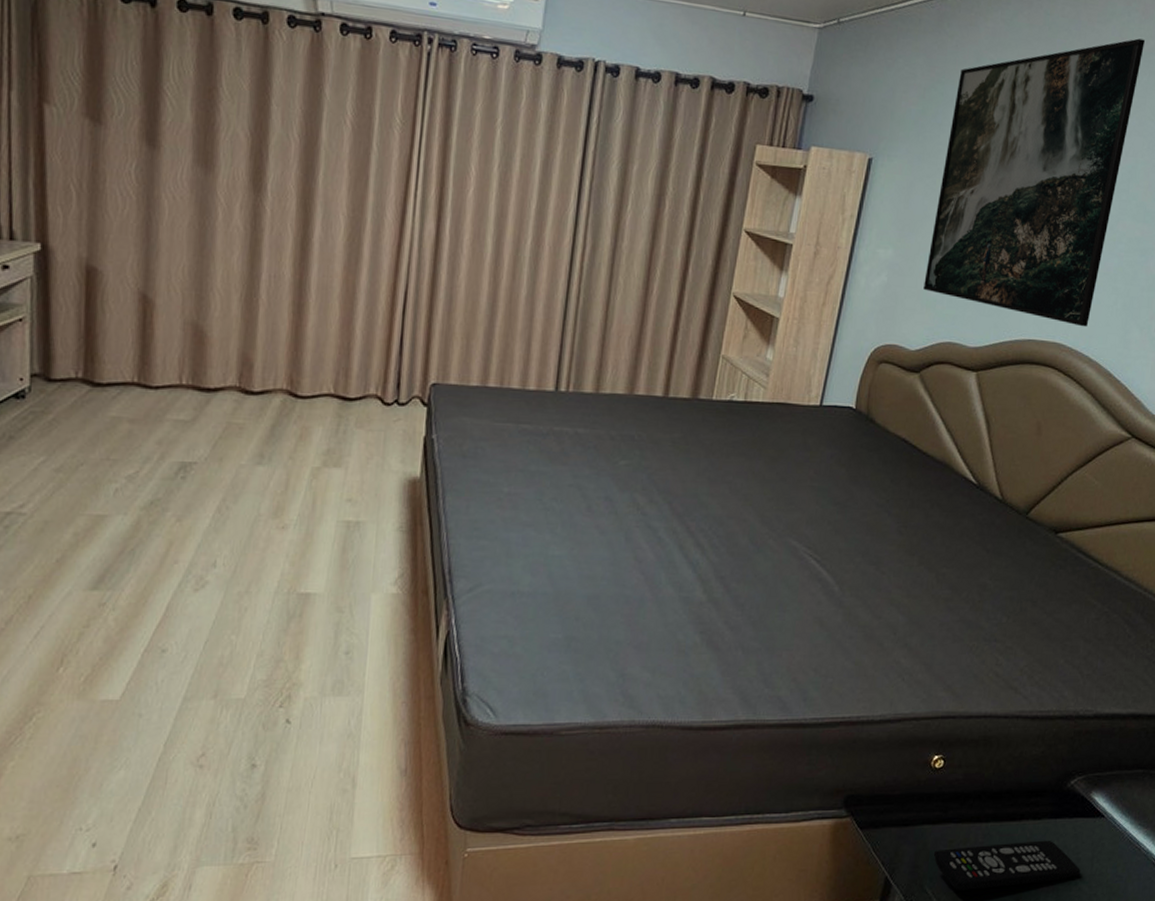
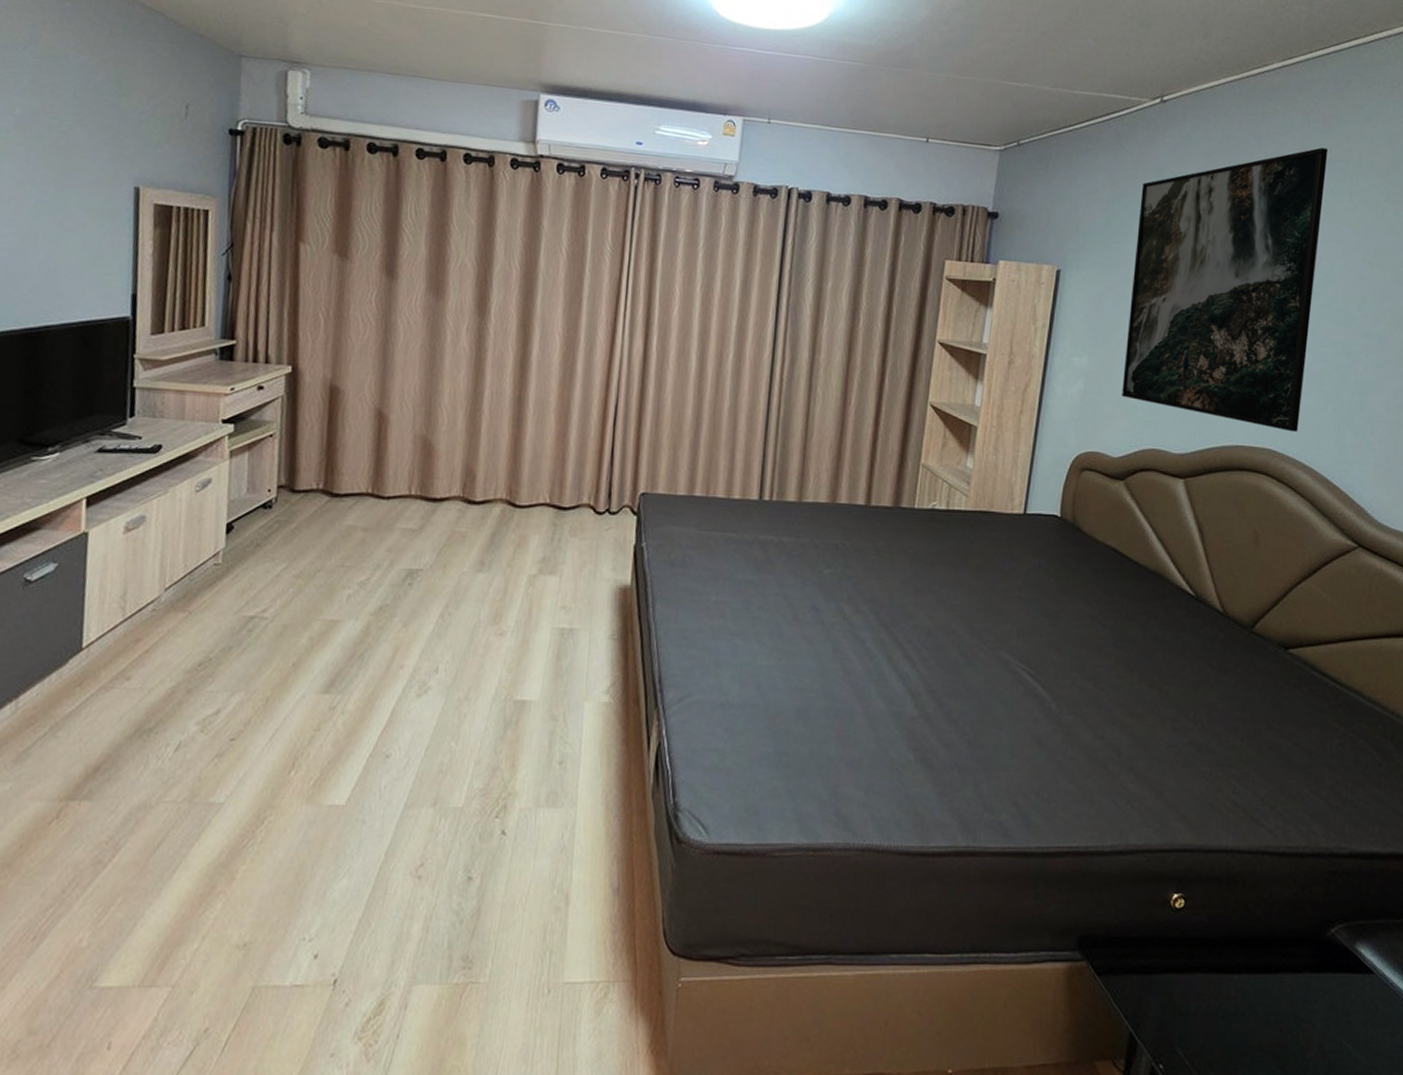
remote control: present [933,840,1080,891] -> none [1181,998,1353,1053]

